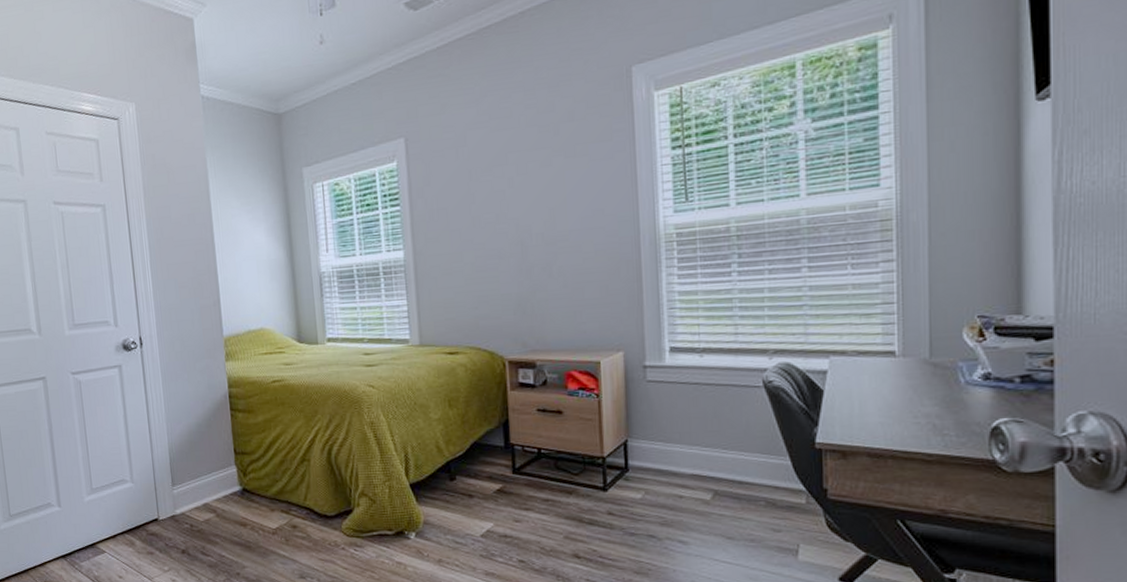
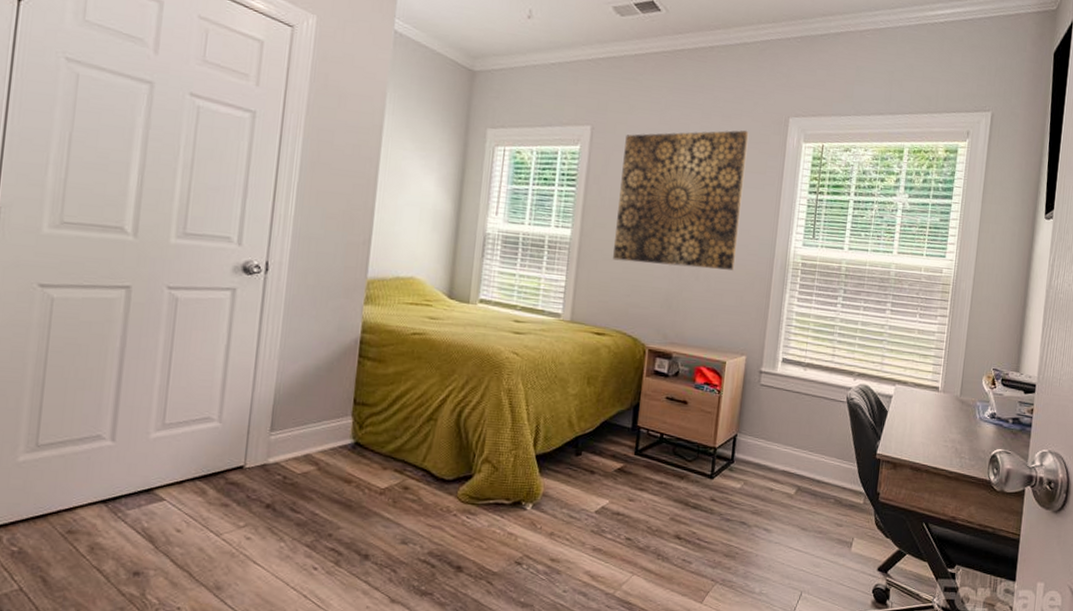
wall art: none [443,95,592,274] -> present [613,130,749,270]

